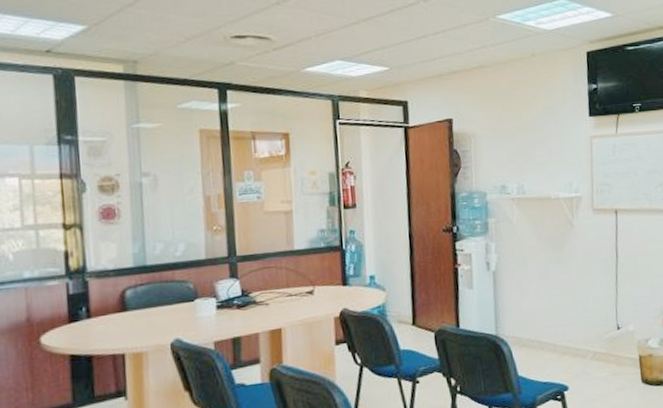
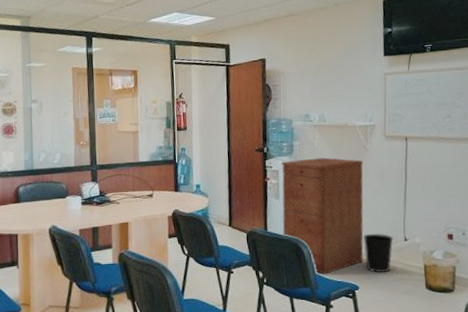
filing cabinet: none [474,236,572,376] -> present [281,157,364,274]
wastebasket: none [571,323,605,369] -> present [363,233,393,273]

